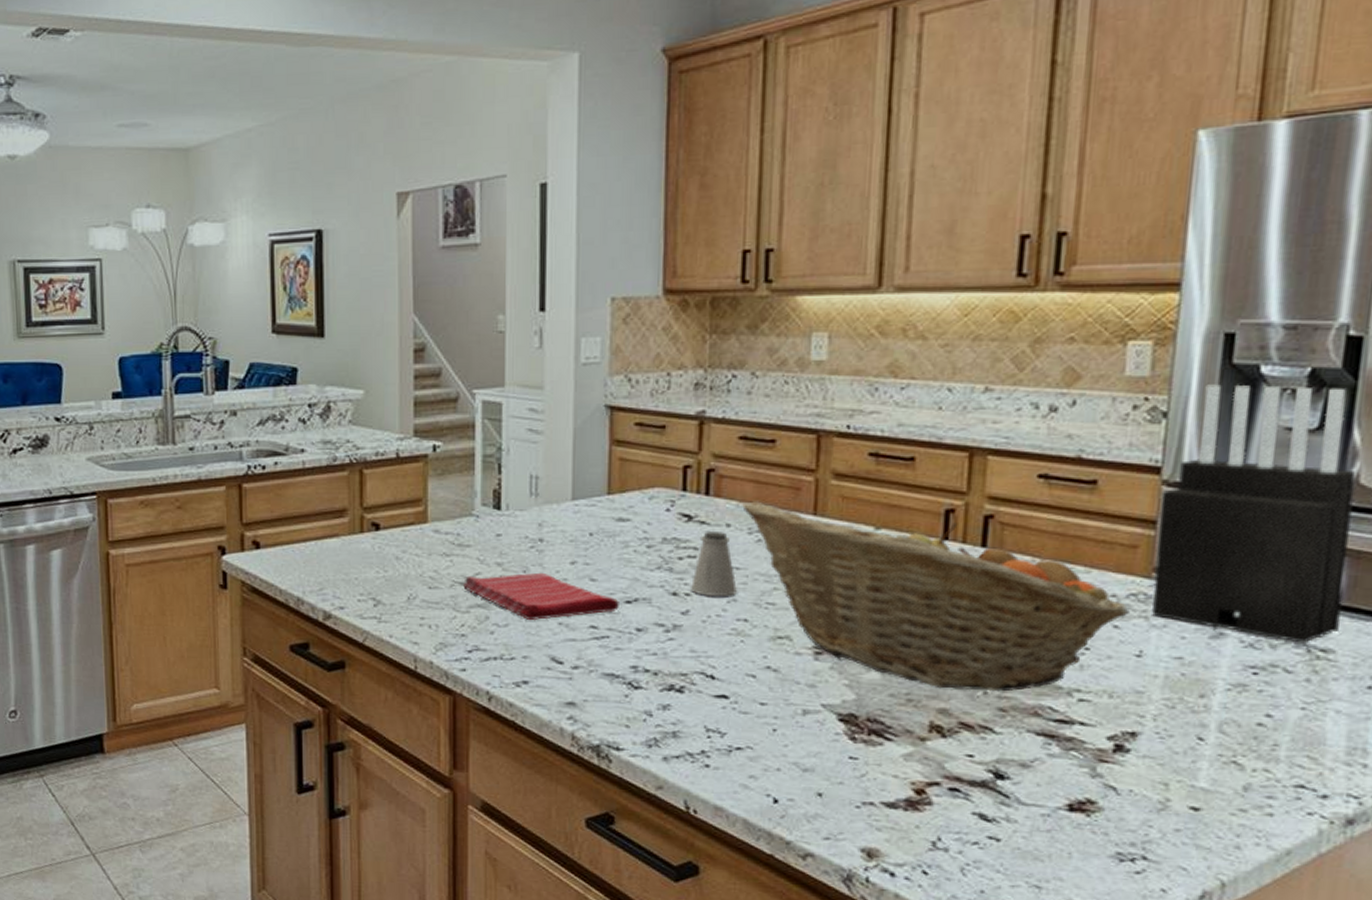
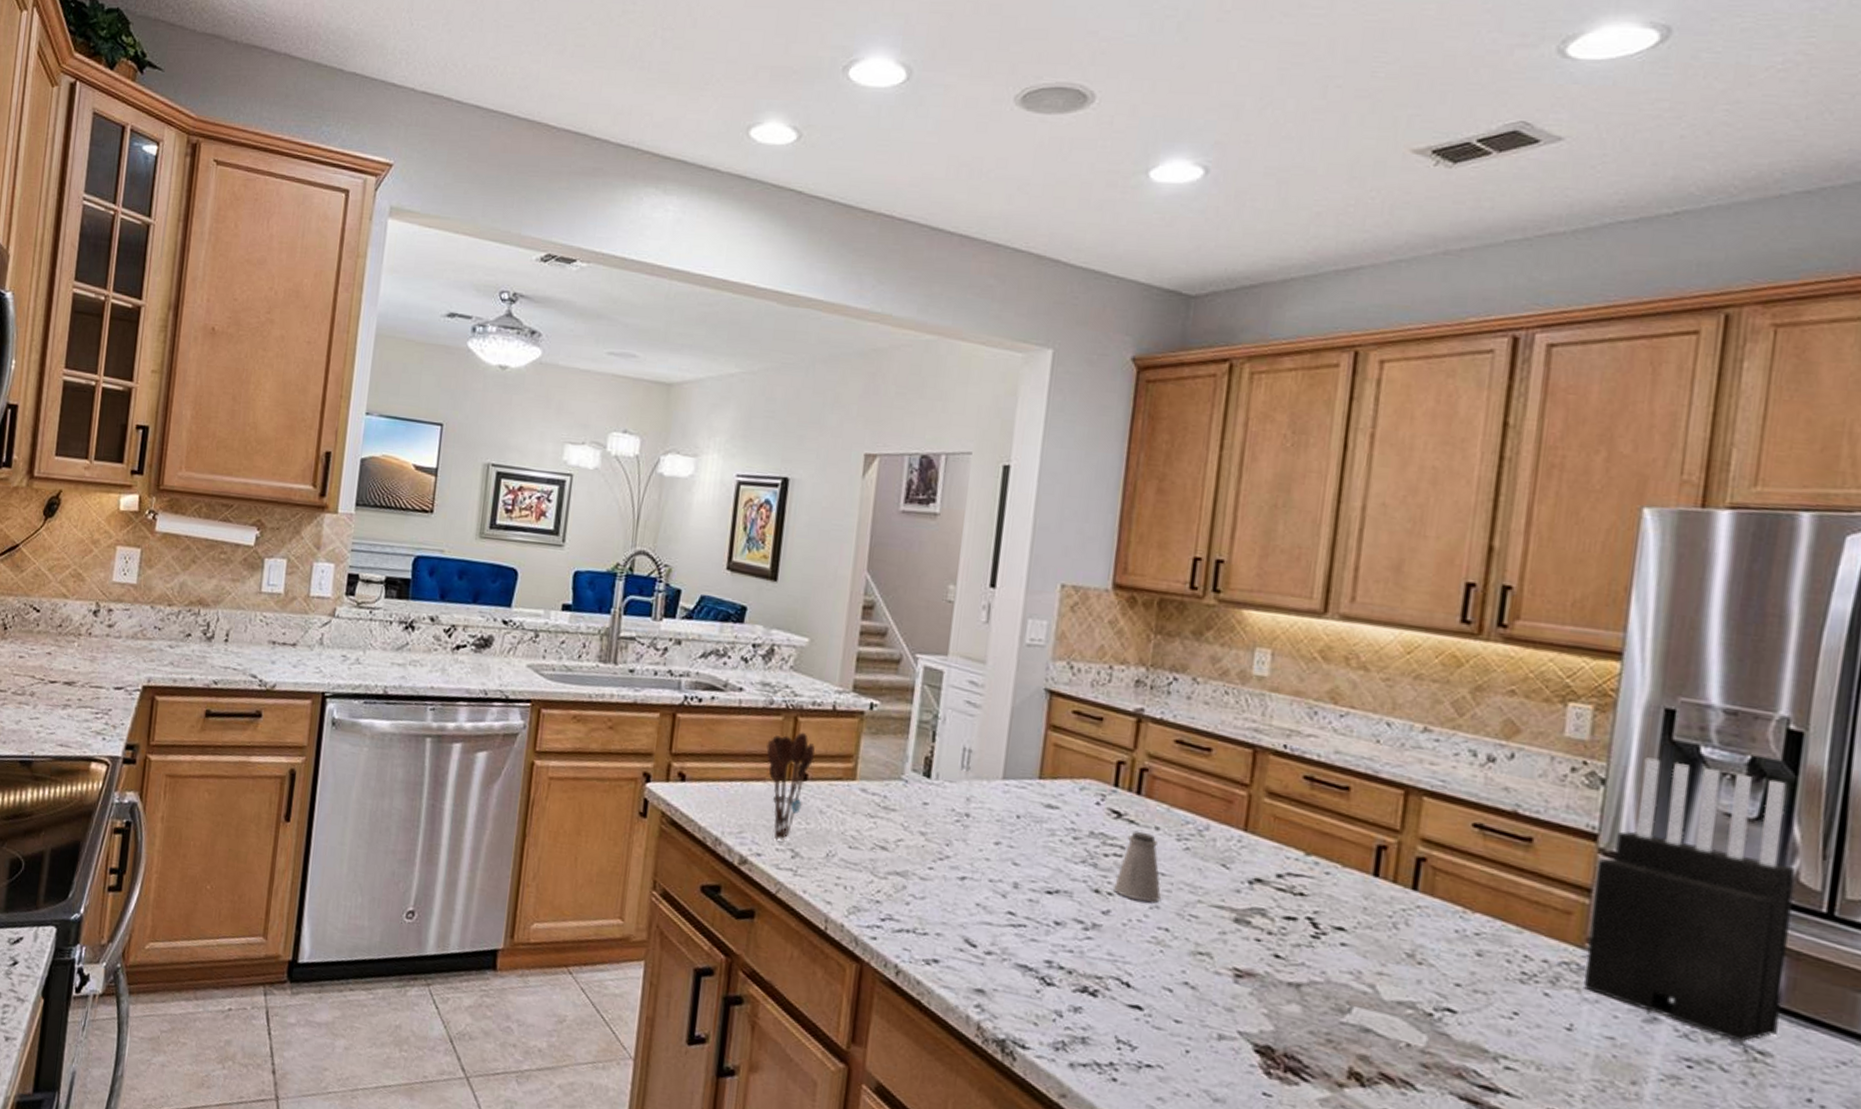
utensil holder: none [336,484,385,592] -> present [766,732,815,841]
dish towel: present [463,572,619,621] -> none [884,840,1040,901]
fruit basket: present [742,501,1129,692] -> none [1173,807,1561,1048]

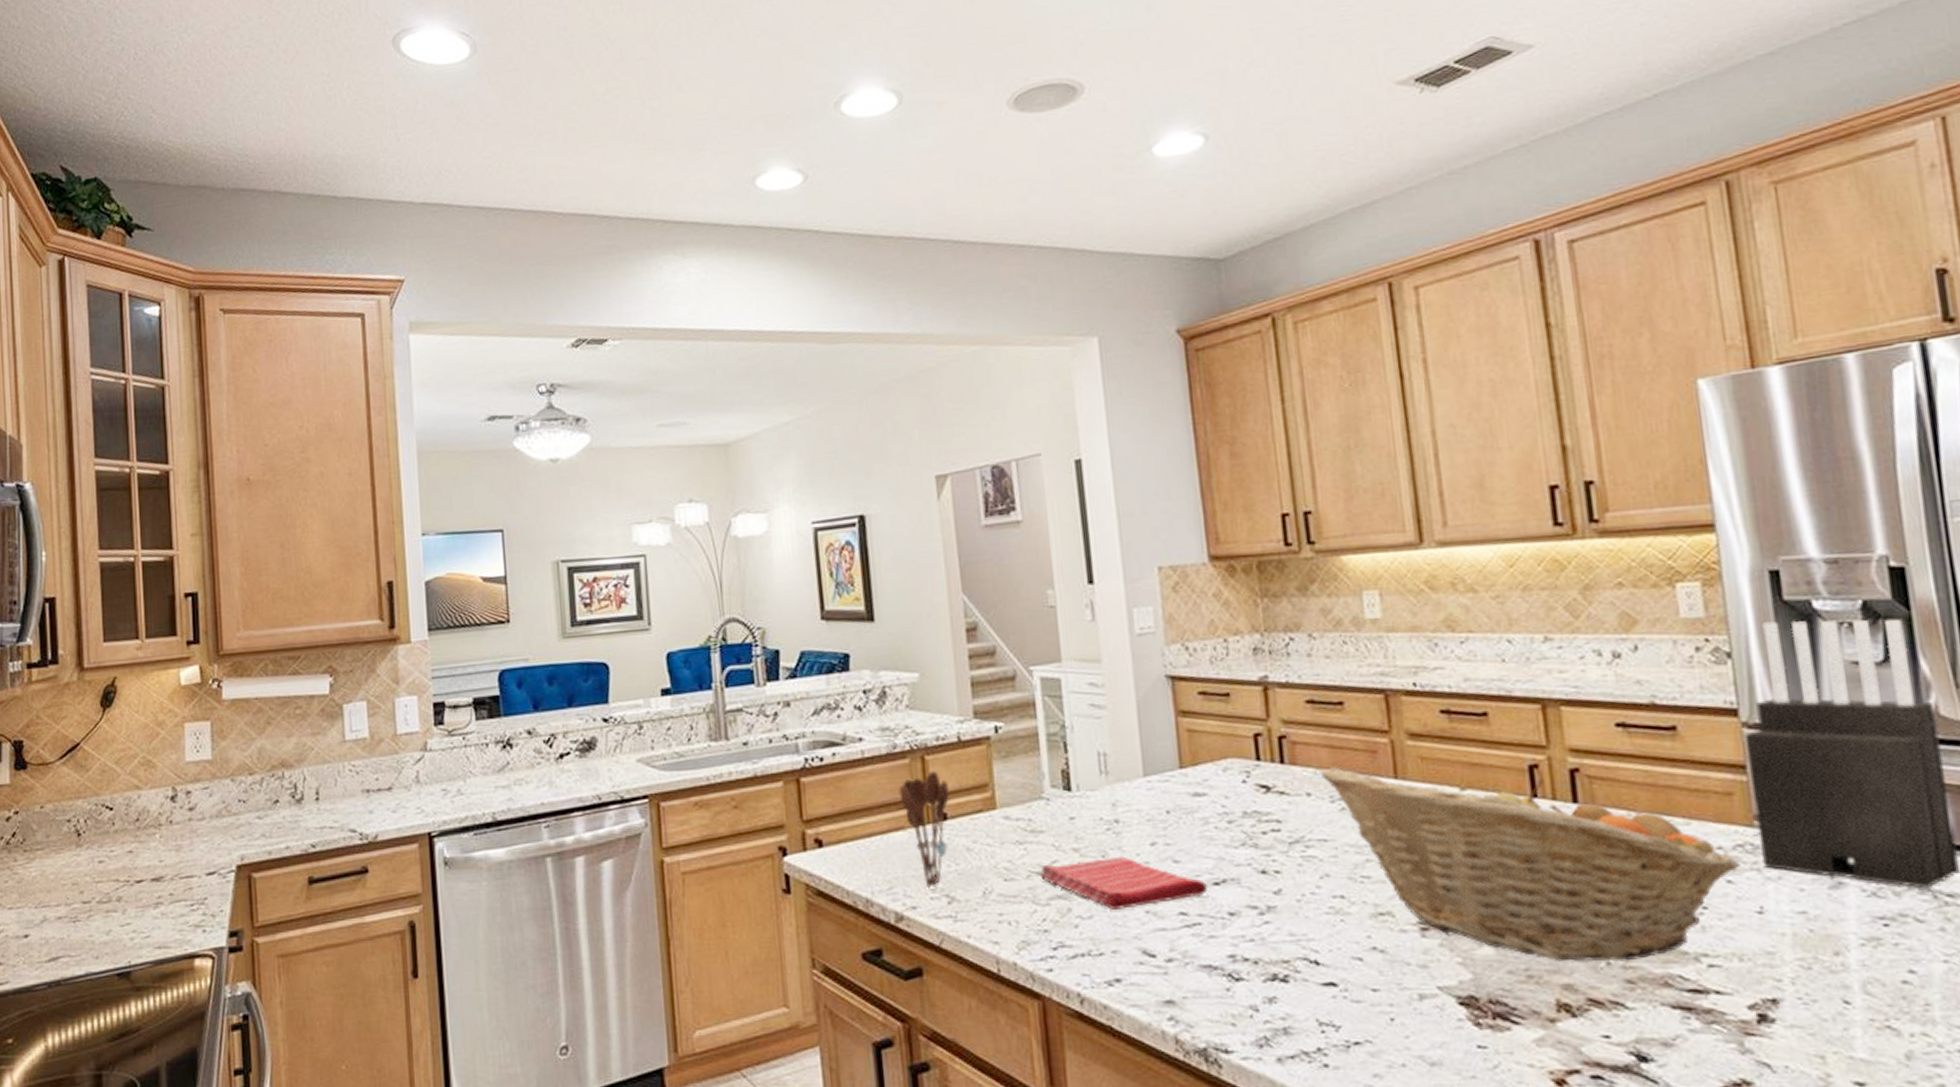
dish towel: none [884,840,1040,901] -> present [1040,856,1208,911]
saltshaker: present [1114,831,1161,902] -> none [1279,802,1328,874]
fruit basket: none [1173,807,1561,1048] -> present [1320,767,1740,962]

